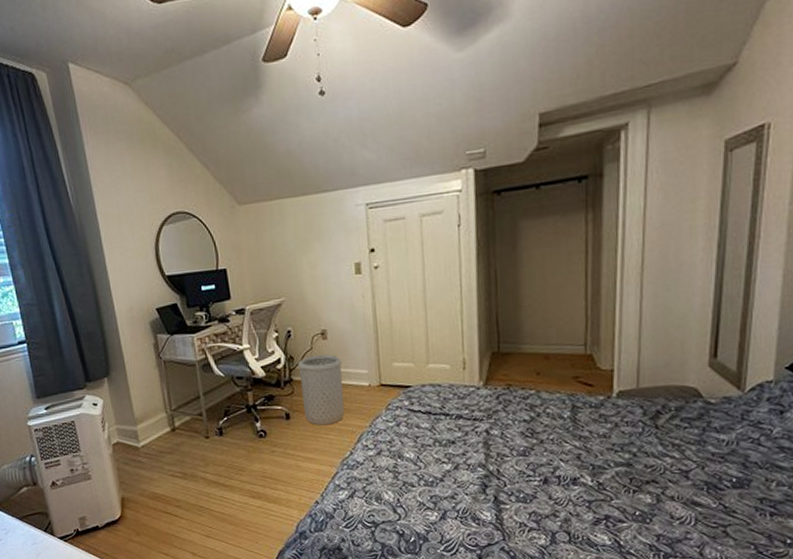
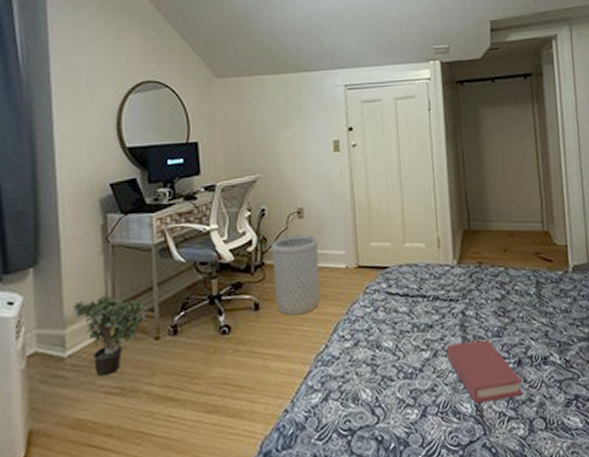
potted plant: none [140,401,197,464] -> present [73,295,147,377]
book: none [468,457,547,514] -> present [447,339,523,404]

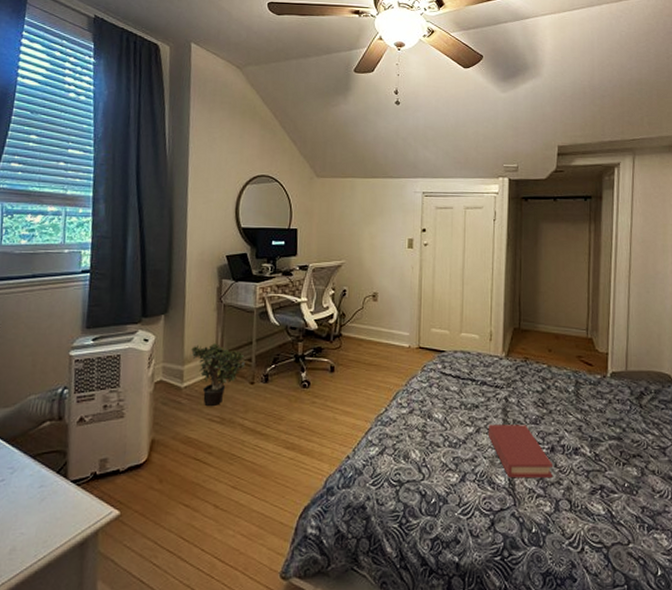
laundry basket: present [271,234,321,316] -> none [348,314,388,381]

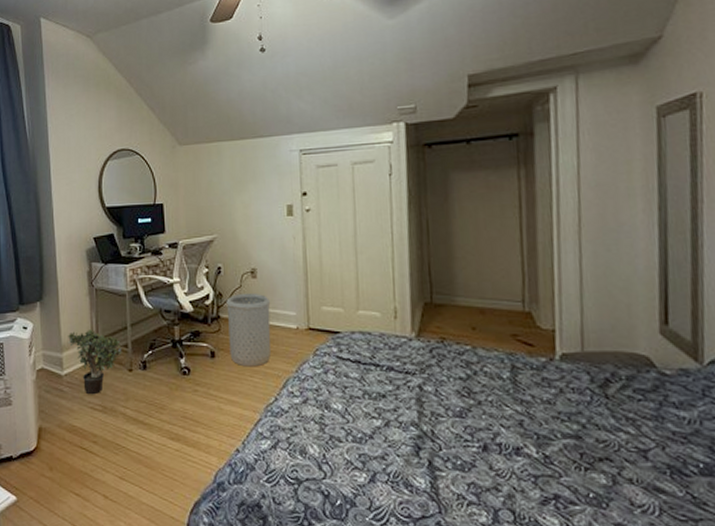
laundry basket: none [348,314,388,381] -> present [226,293,272,367]
book: present [489,424,553,479] -> none [400,417,488,483]

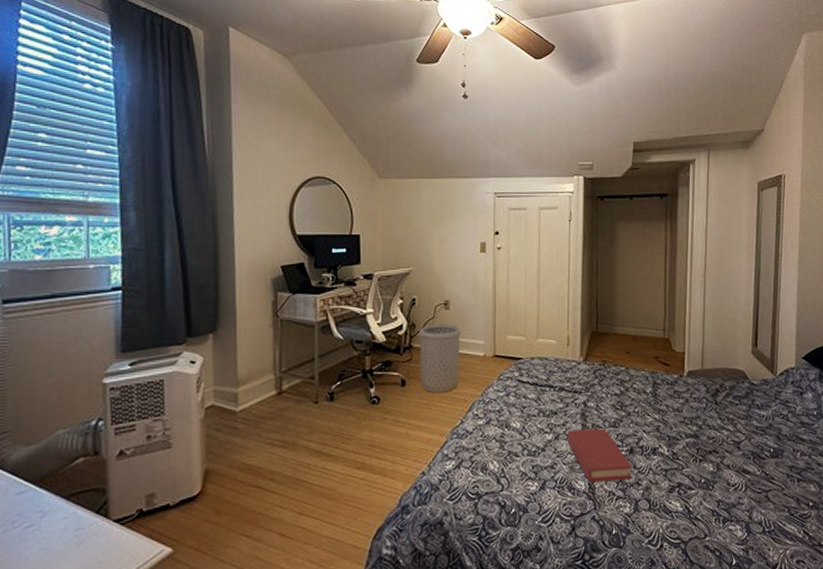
potted plant: present [68,330,122,395] -> none [245,362,308,431]
book: none [400,417,488,483] -> present [568,428,632,483]

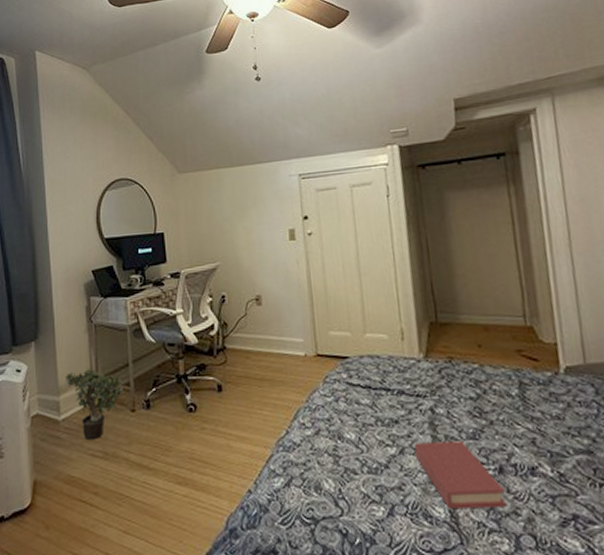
potted plant: none [245,362,308,431] -> present [65,369,124,441]
laundry basket: present [419,323,462,394] -> none [231,321,280,400]

